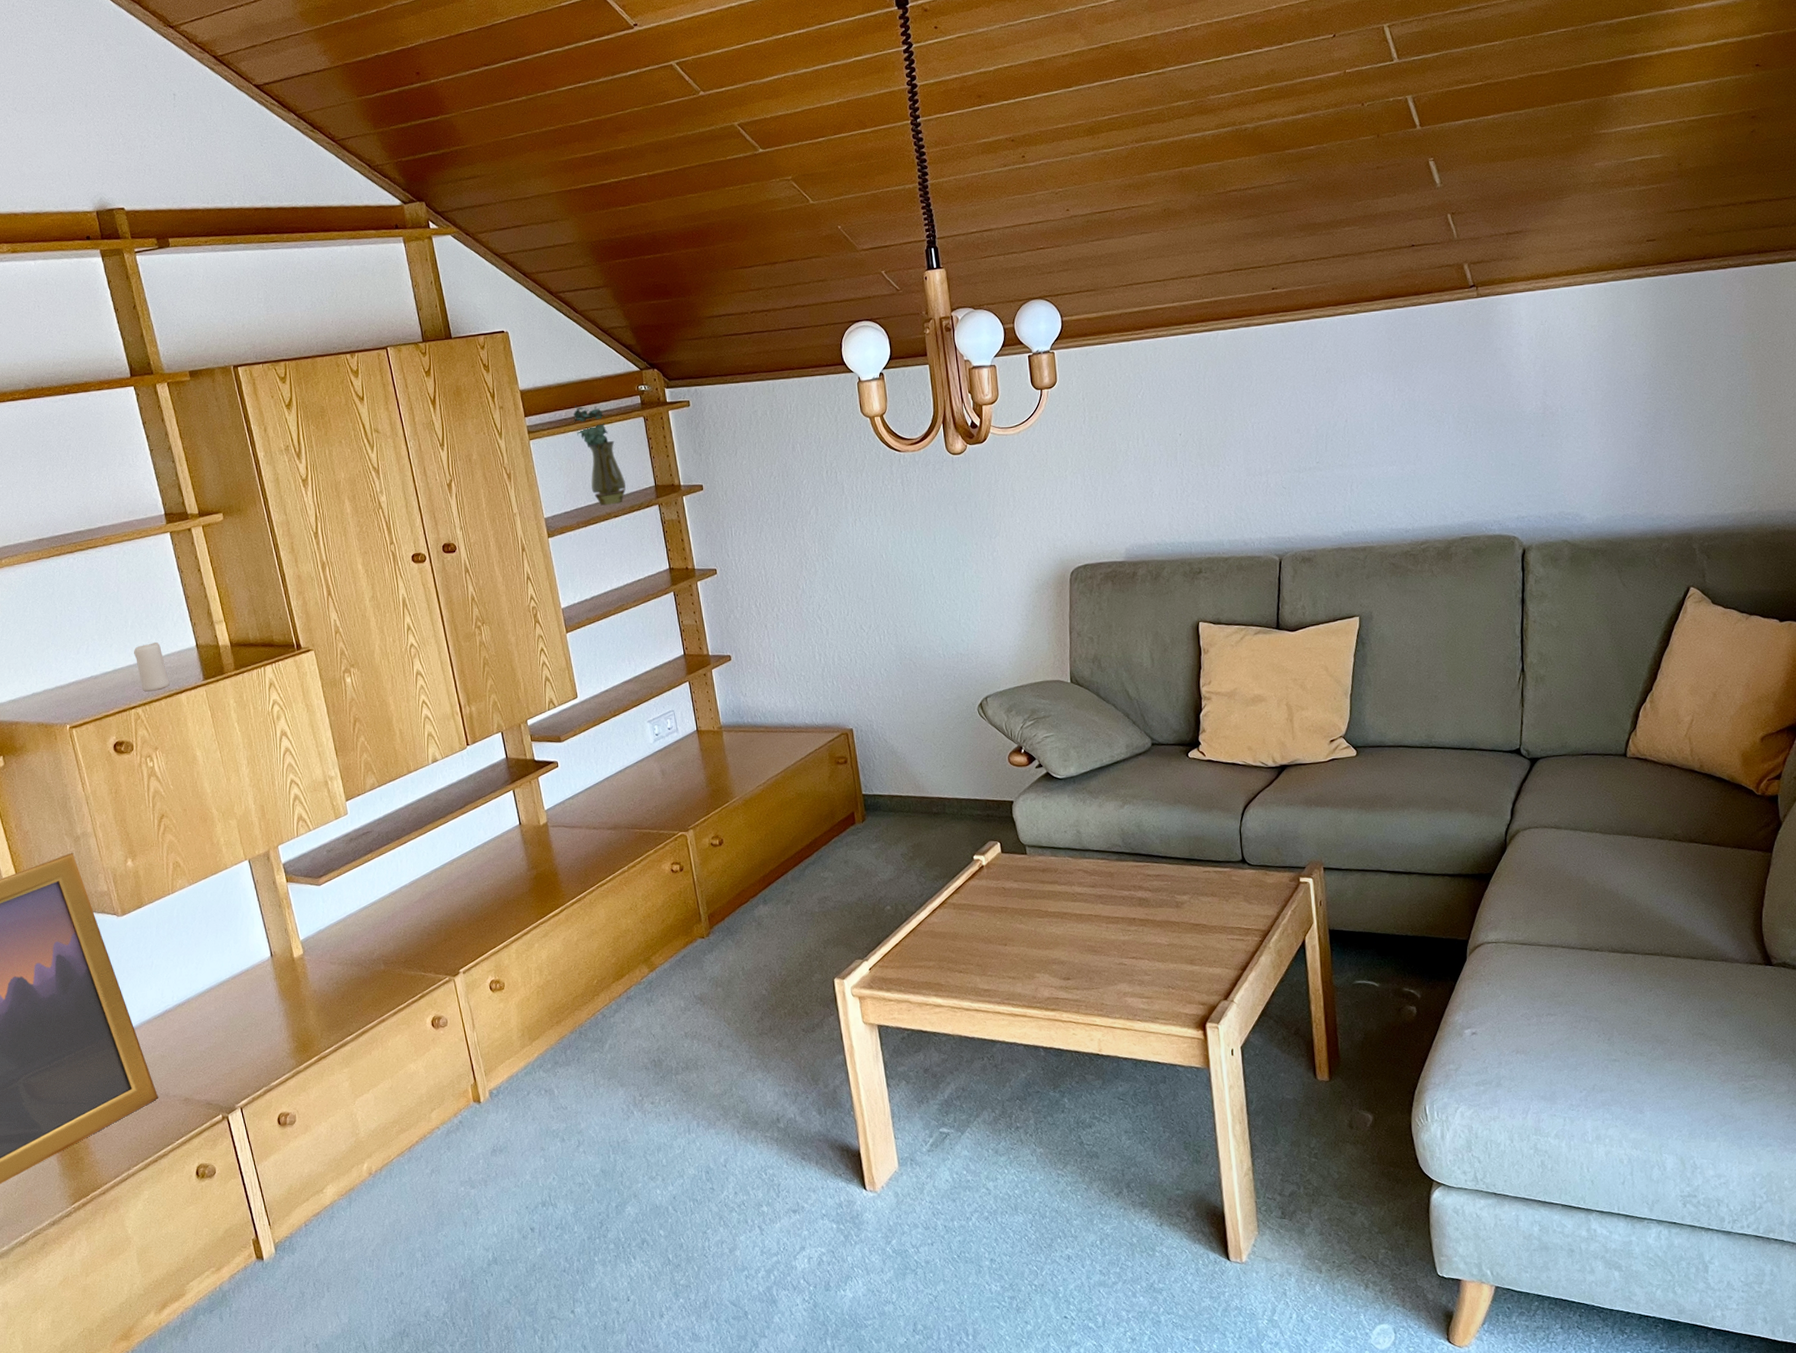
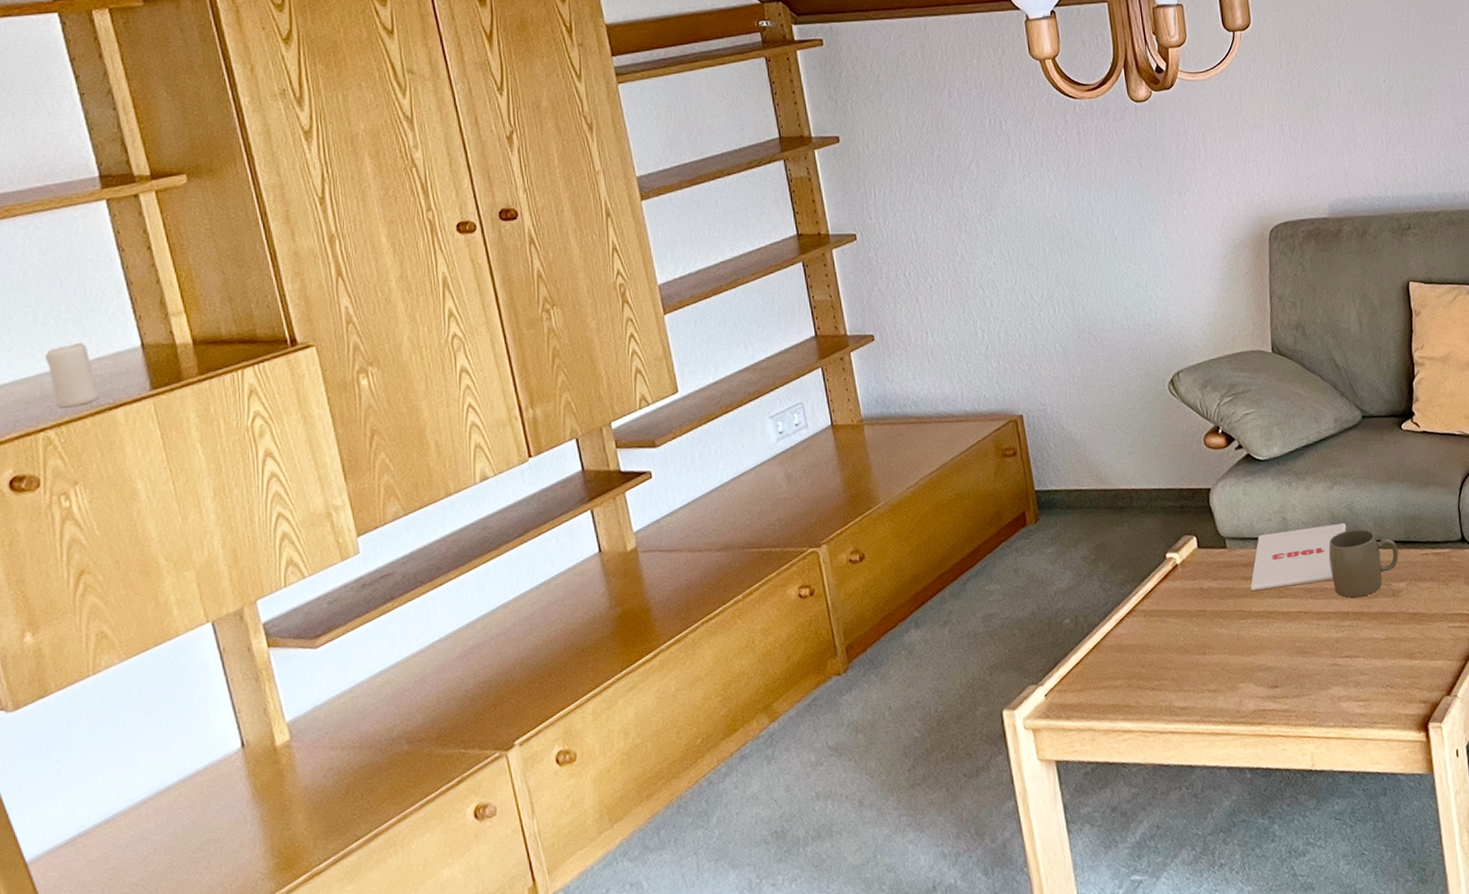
vase: present [573,405,626,506] -> none [675,42,742,162]
magazine: none [1047,839,1135,894] -> present [1250,523,1346,592]
mug: none [1118,845,1183,907] -> present [1328,529,1399,598]

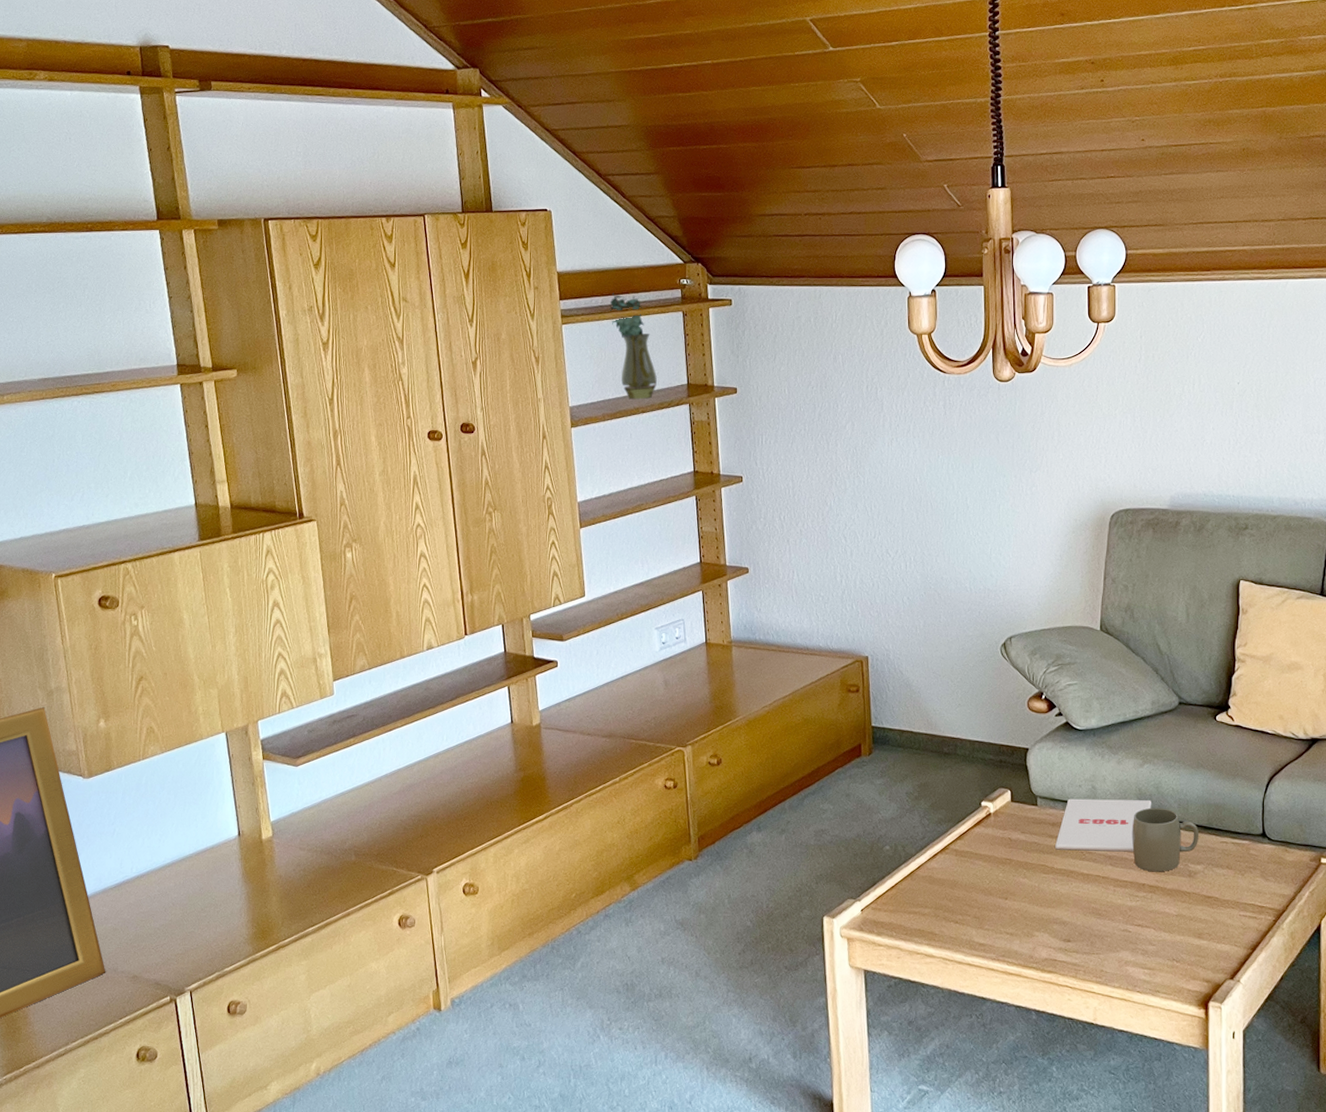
candle: present [44,342,101,409] -> none [129,496,164,547]
vase: none [675,42,742,162] -> present [609,292,657,400]

